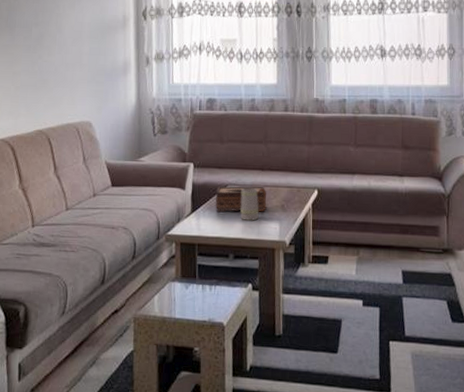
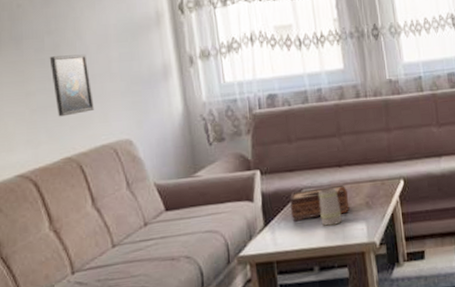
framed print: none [34,44,65,96] -> present [49,54,94,117]

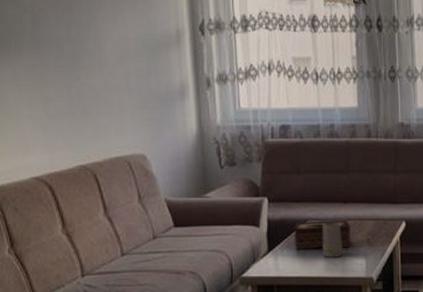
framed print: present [49,54,94,117] -> none [69,64,110,125]

